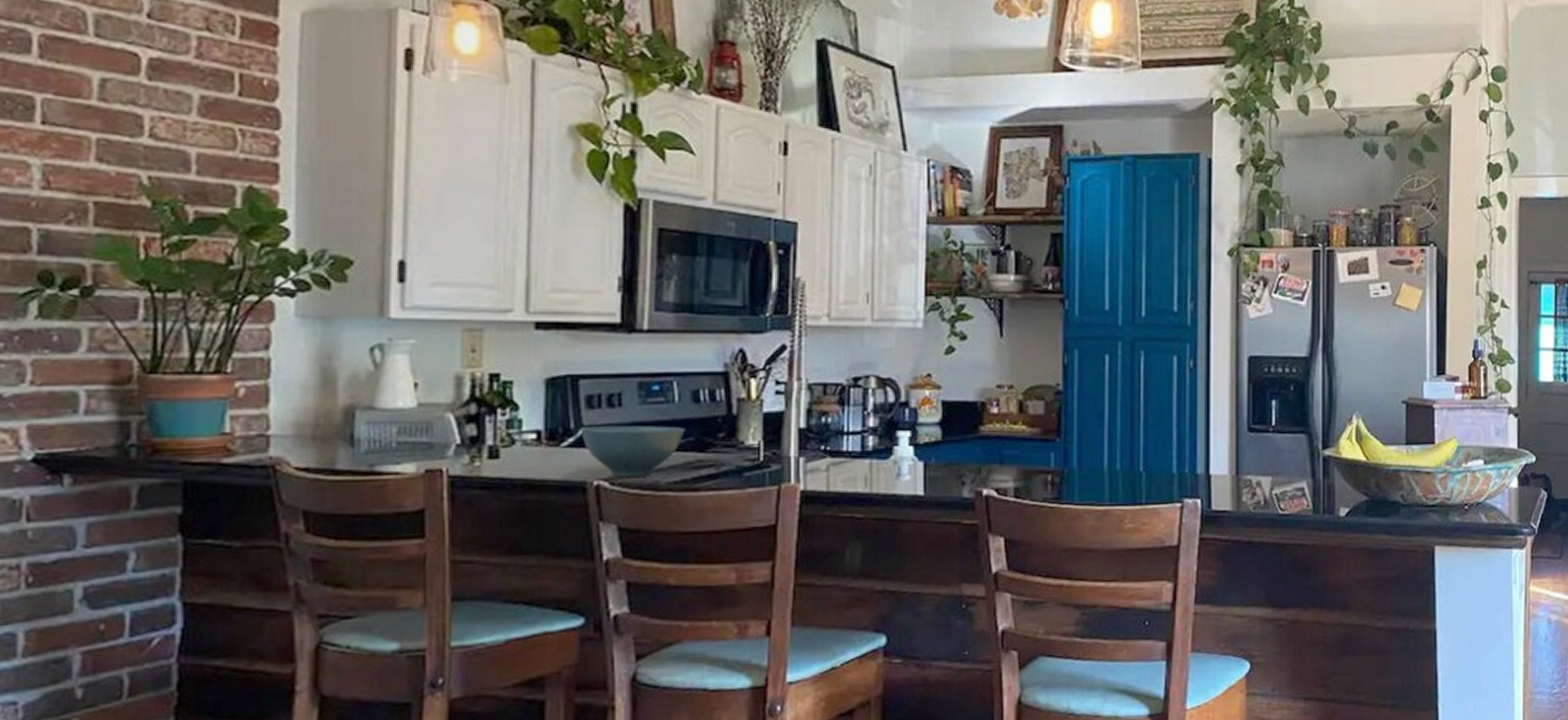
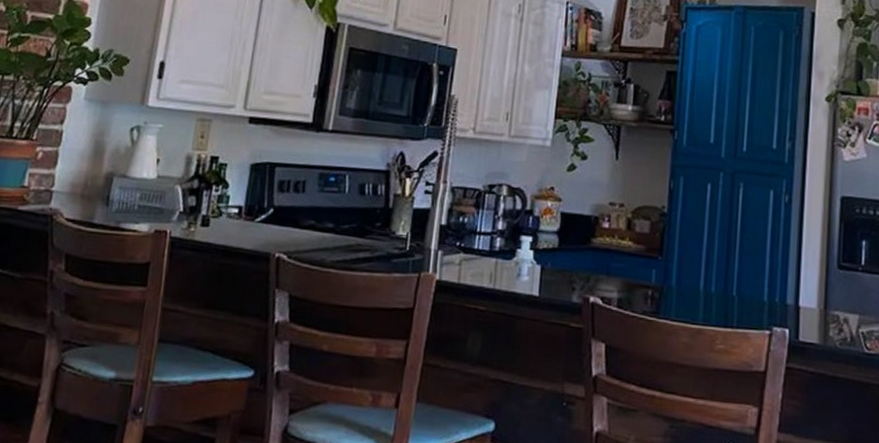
bowl: present [580,425,684,477] -> none [271,207,350,254]

